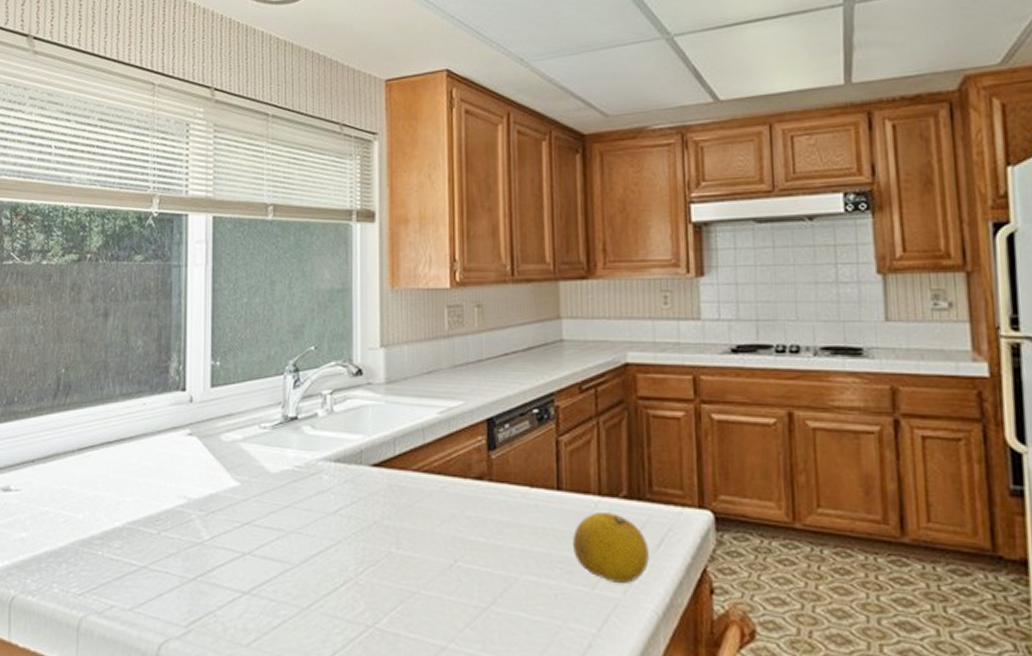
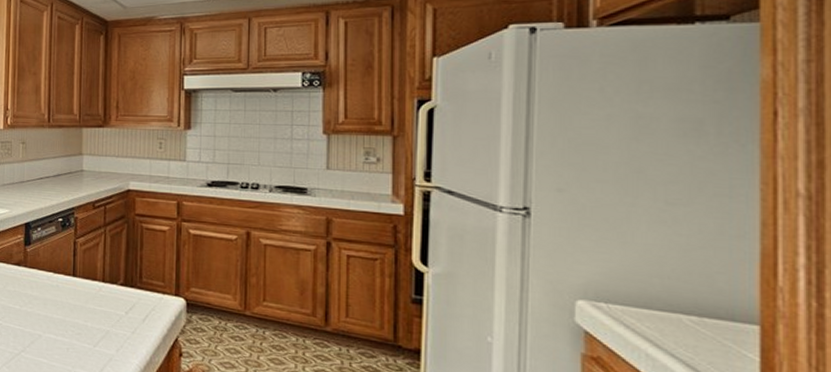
fruit: present [572,511,649,583] -> none [81,293,137,345]

